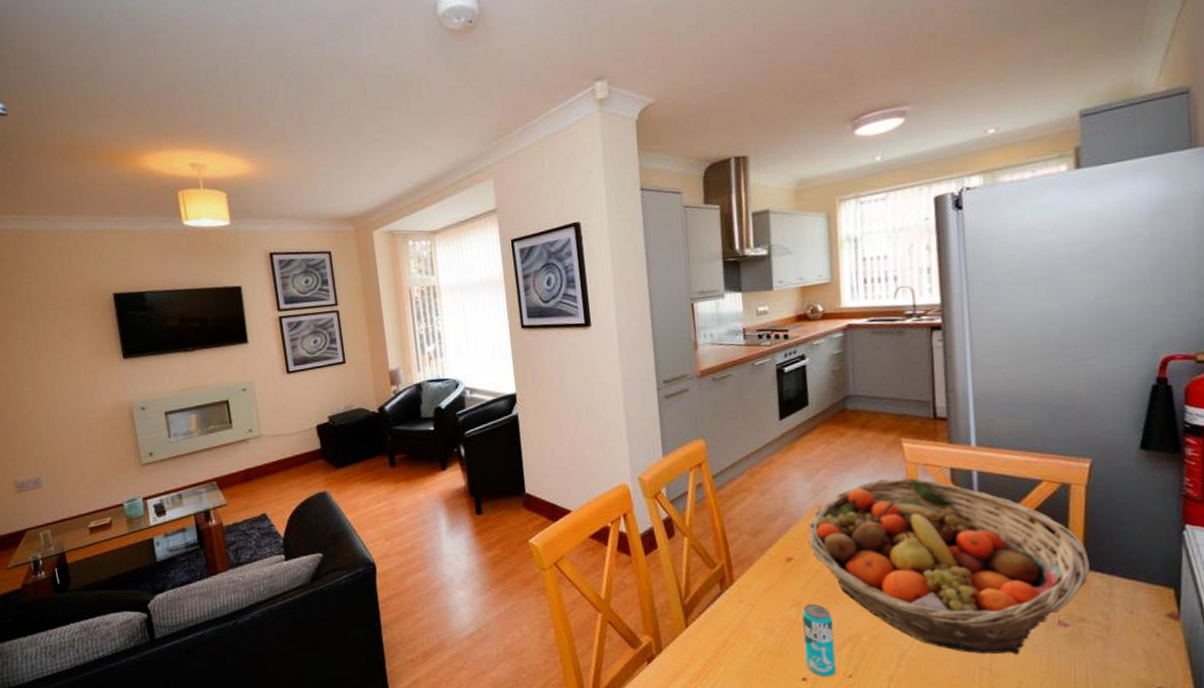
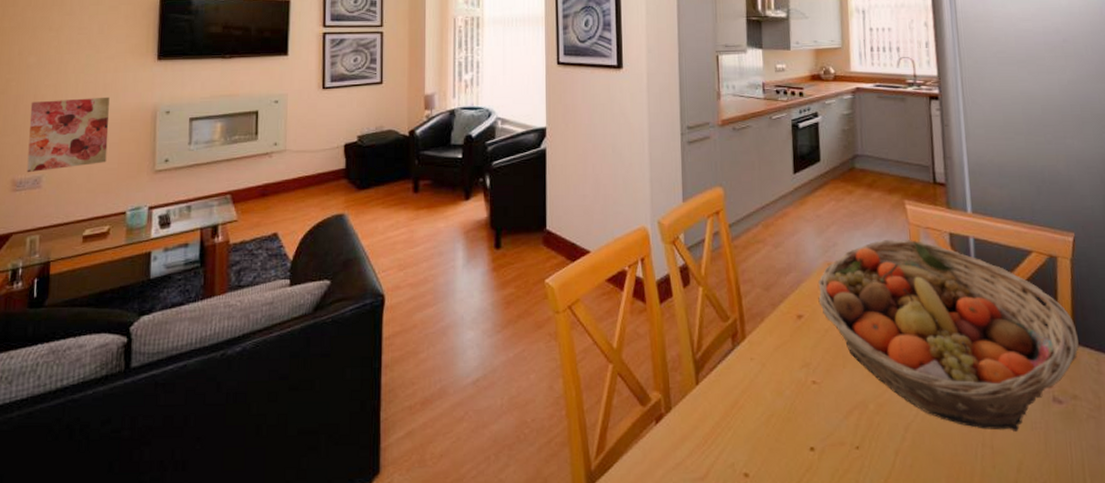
wall art: none [15,398,96,475] -> present [26,96,110,173]
beverage can: present [802,603,837,676] -> none [811,365,844,447]

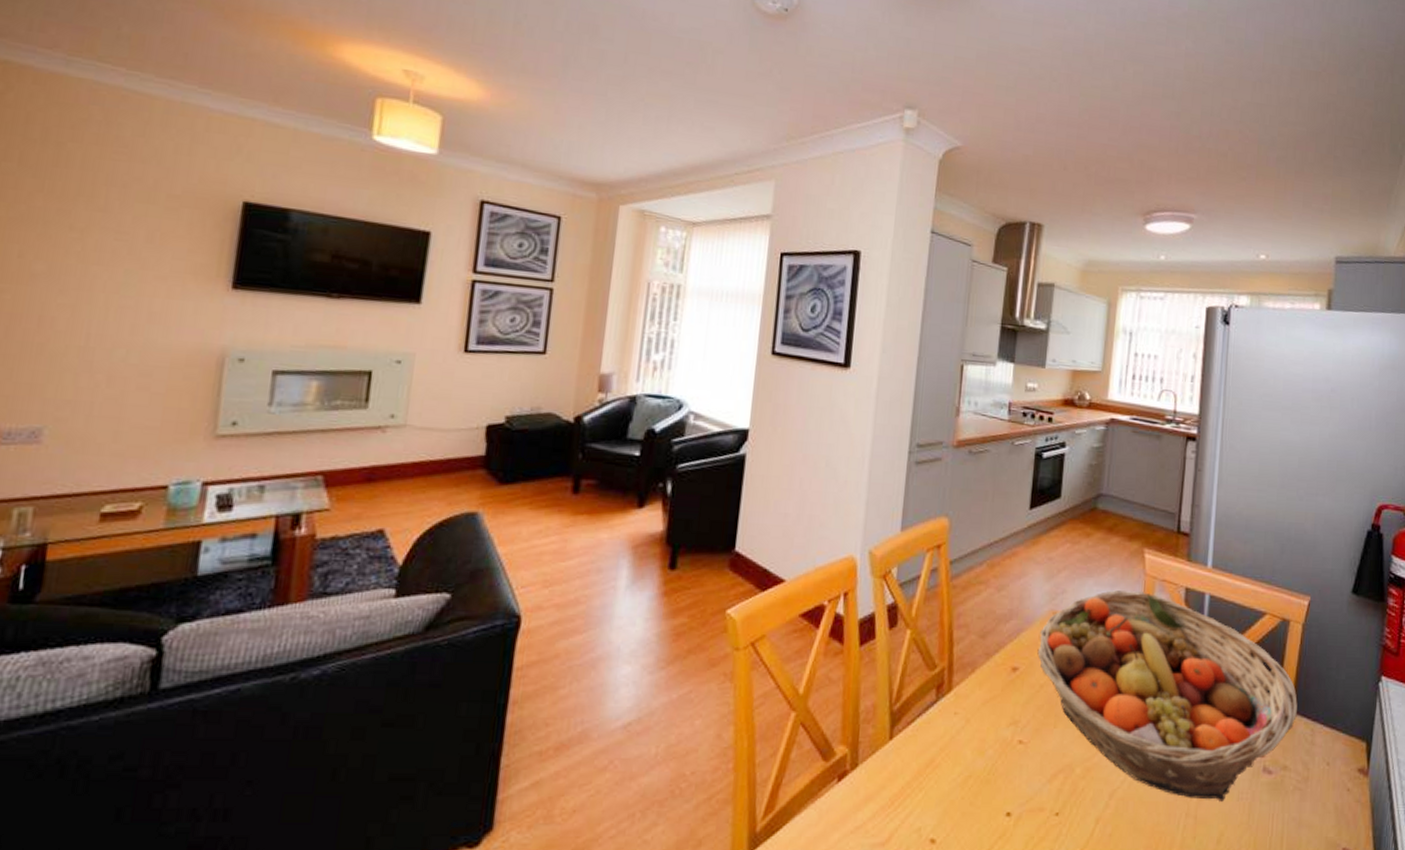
wall art: present [26,96,110,173] -> none [19,325,156,422]

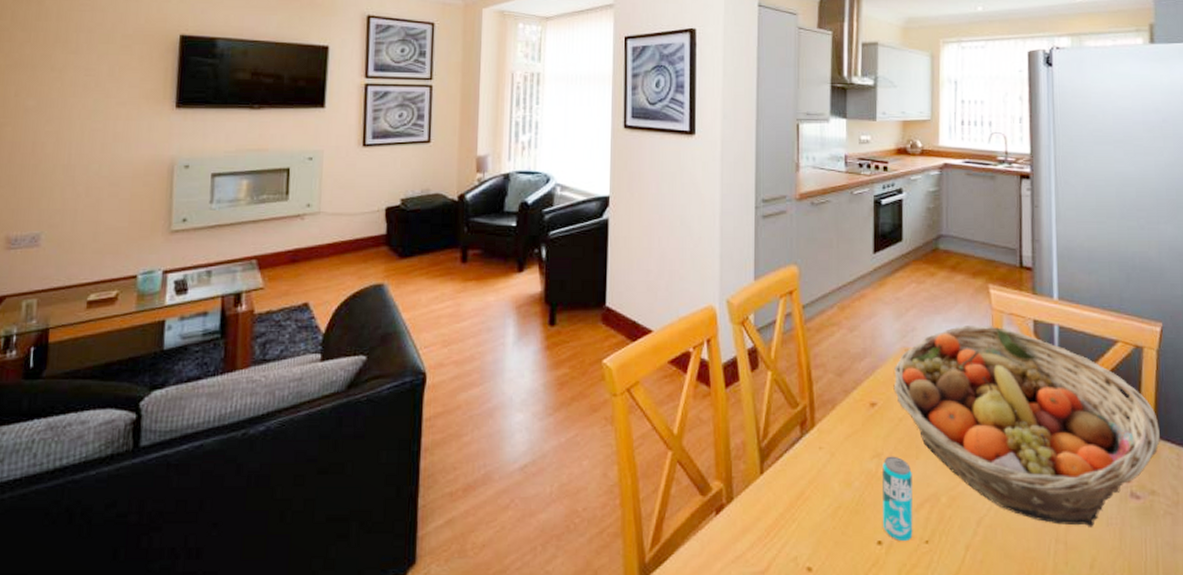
beverage can: none [1014,724,1049,812] -> present [882,456,913,541]

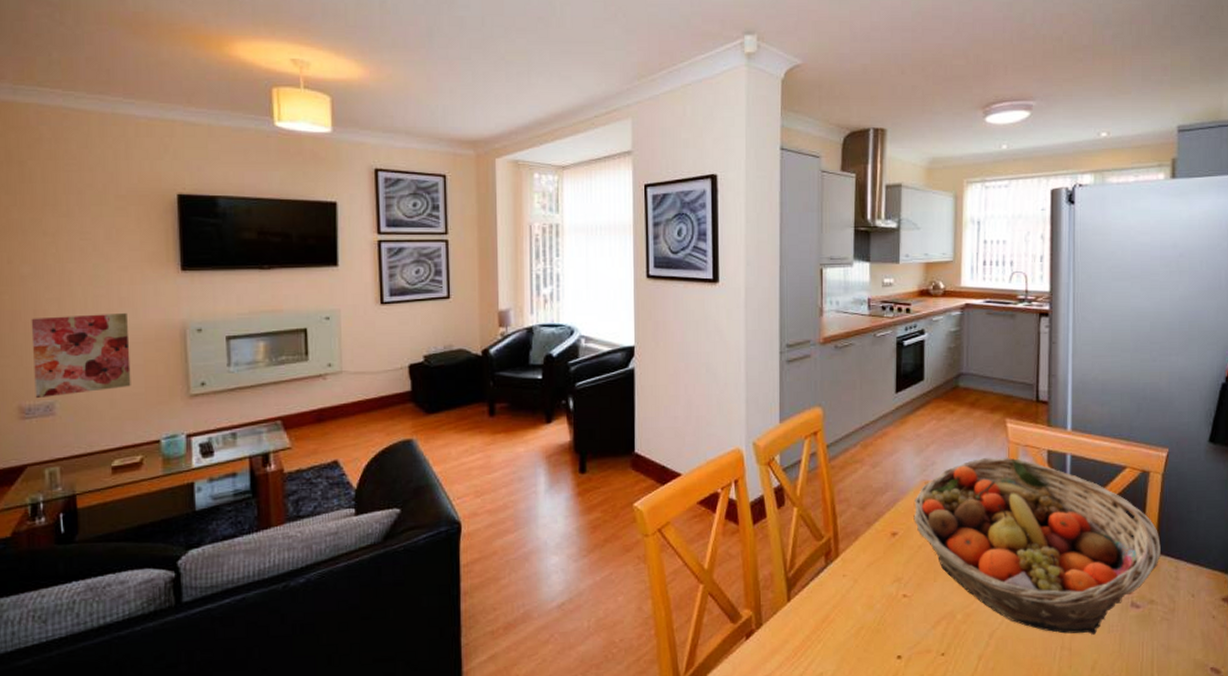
wall art: none [23,147,120,230] -> present [31,312,131,399]
beverage can: present [882,456,913,541] -> none [902,580,930,654]

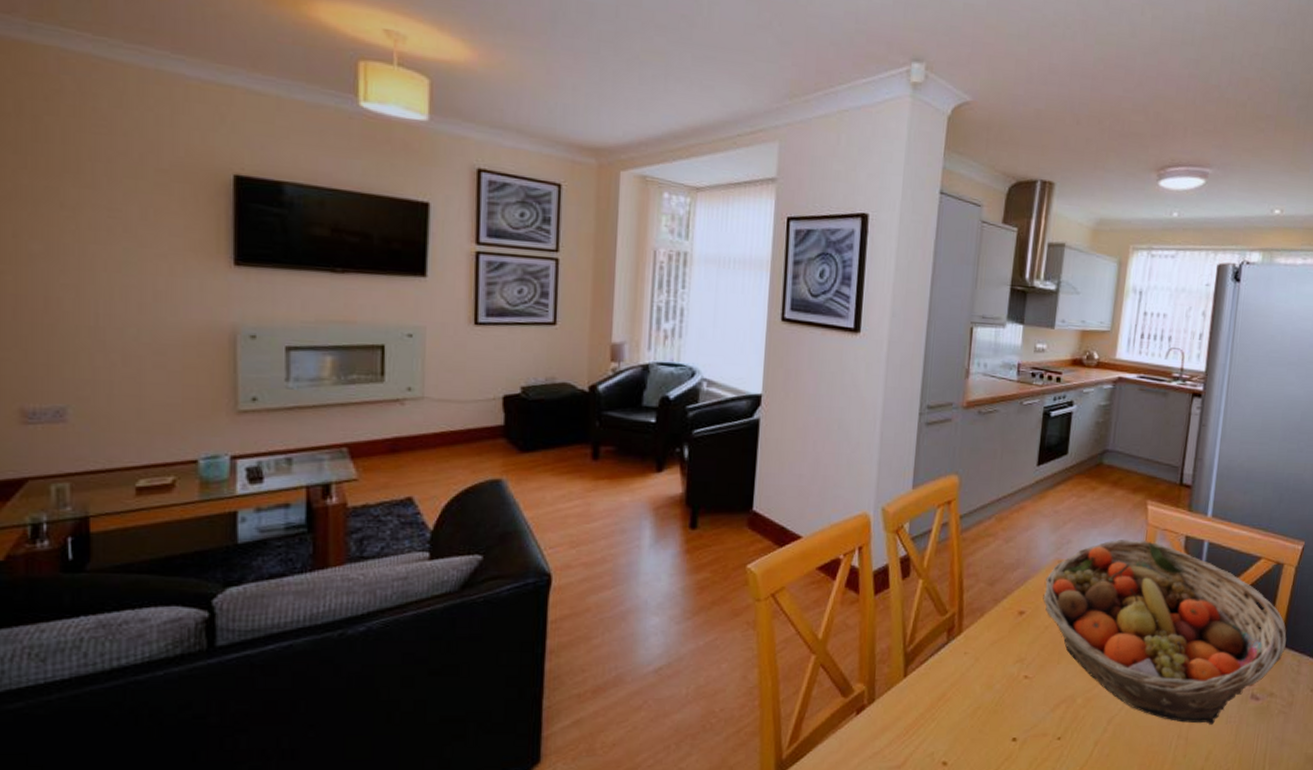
wall art: present [31,312,131,399] -> none [40,306,165,402]

